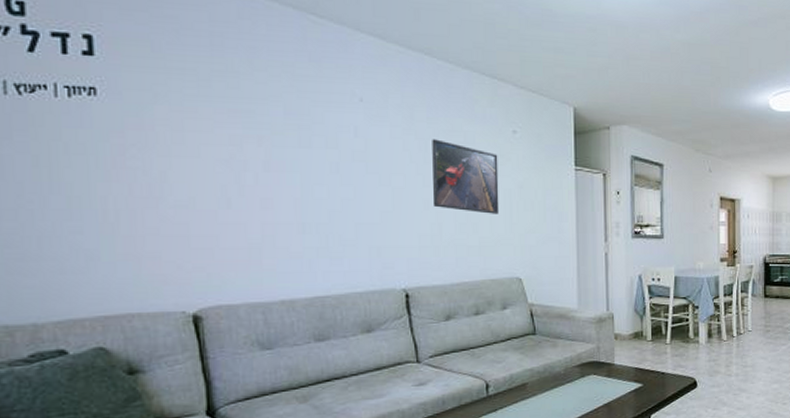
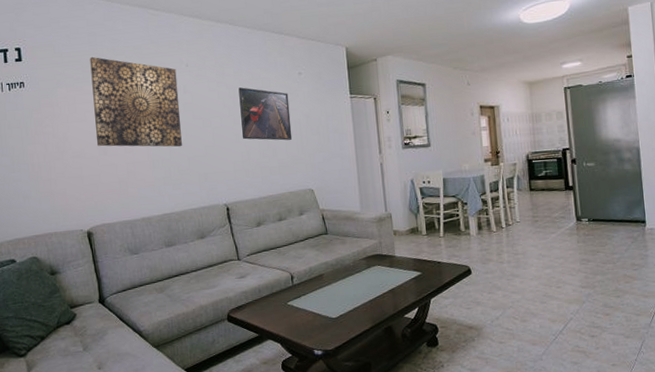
wall art: none [211,66,348,209] -> present [90,56,182,147]

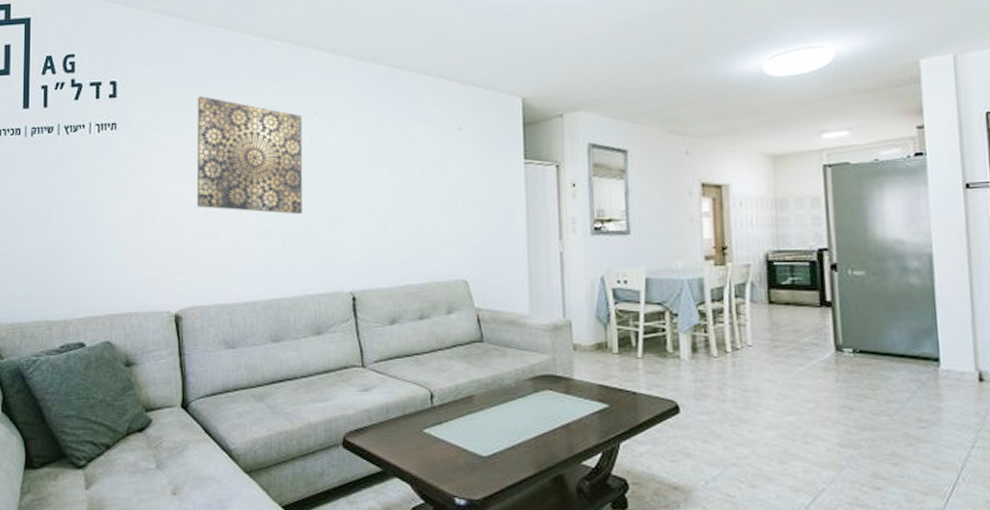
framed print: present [238,87,293,141] -> none [379,143,445,214]

